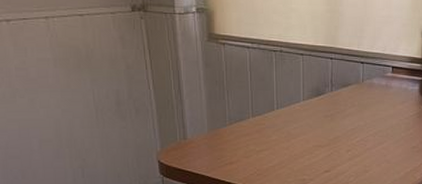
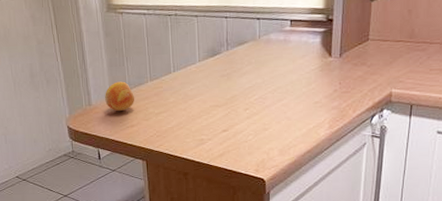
fruit: none [202,115,235,146] -> present [105,81,135,111]

